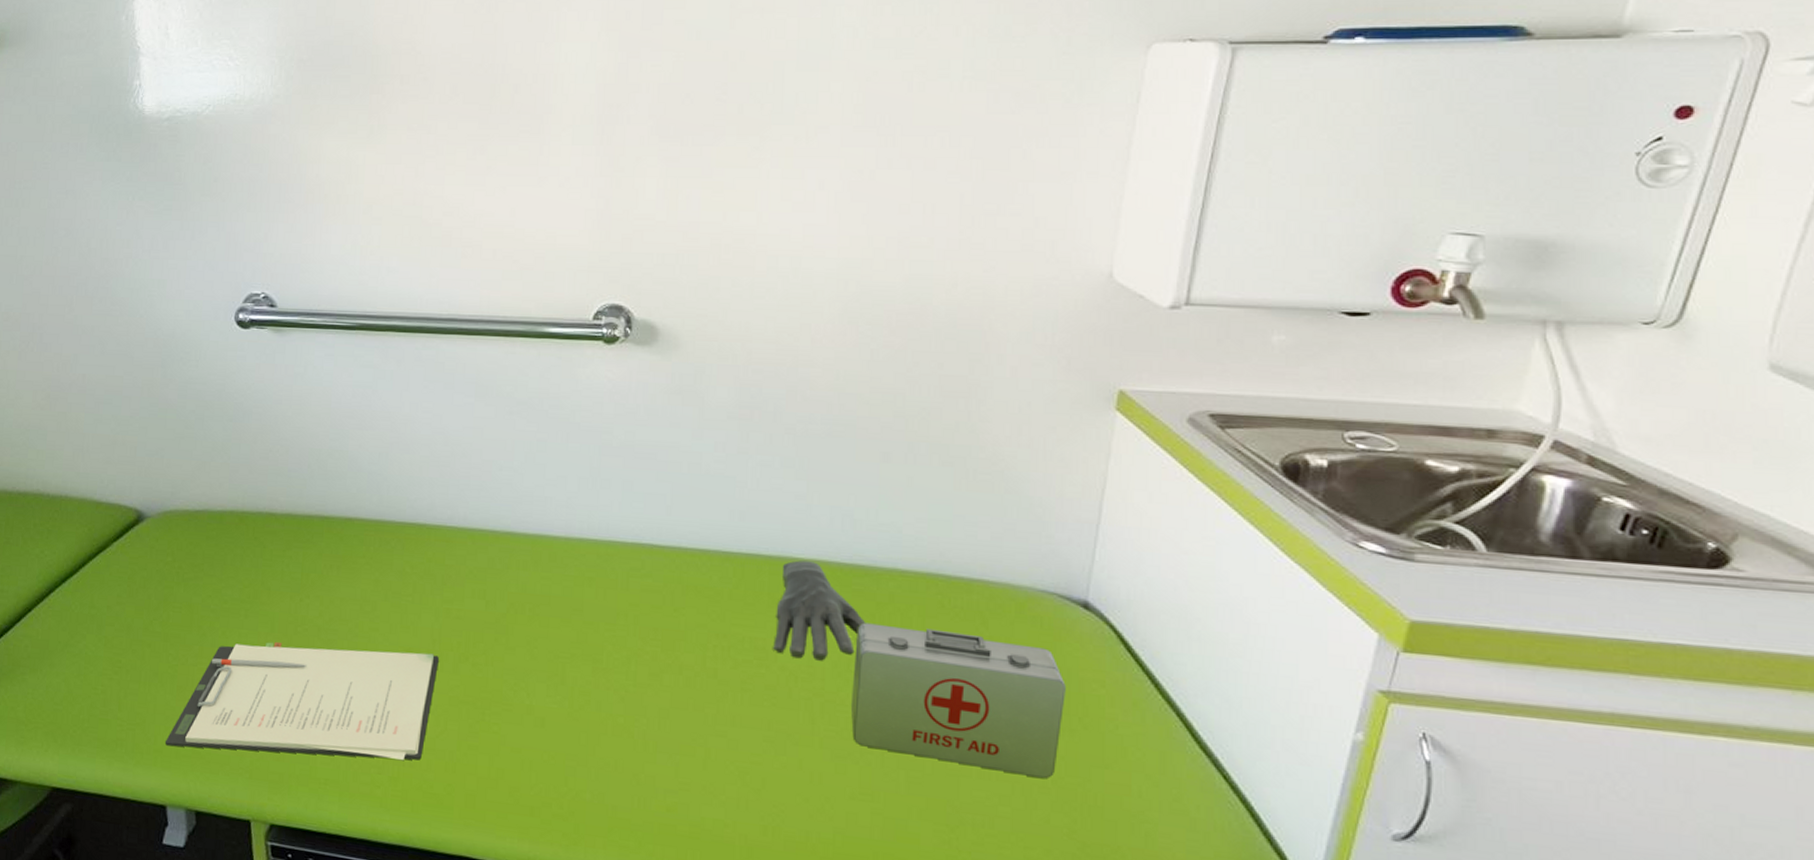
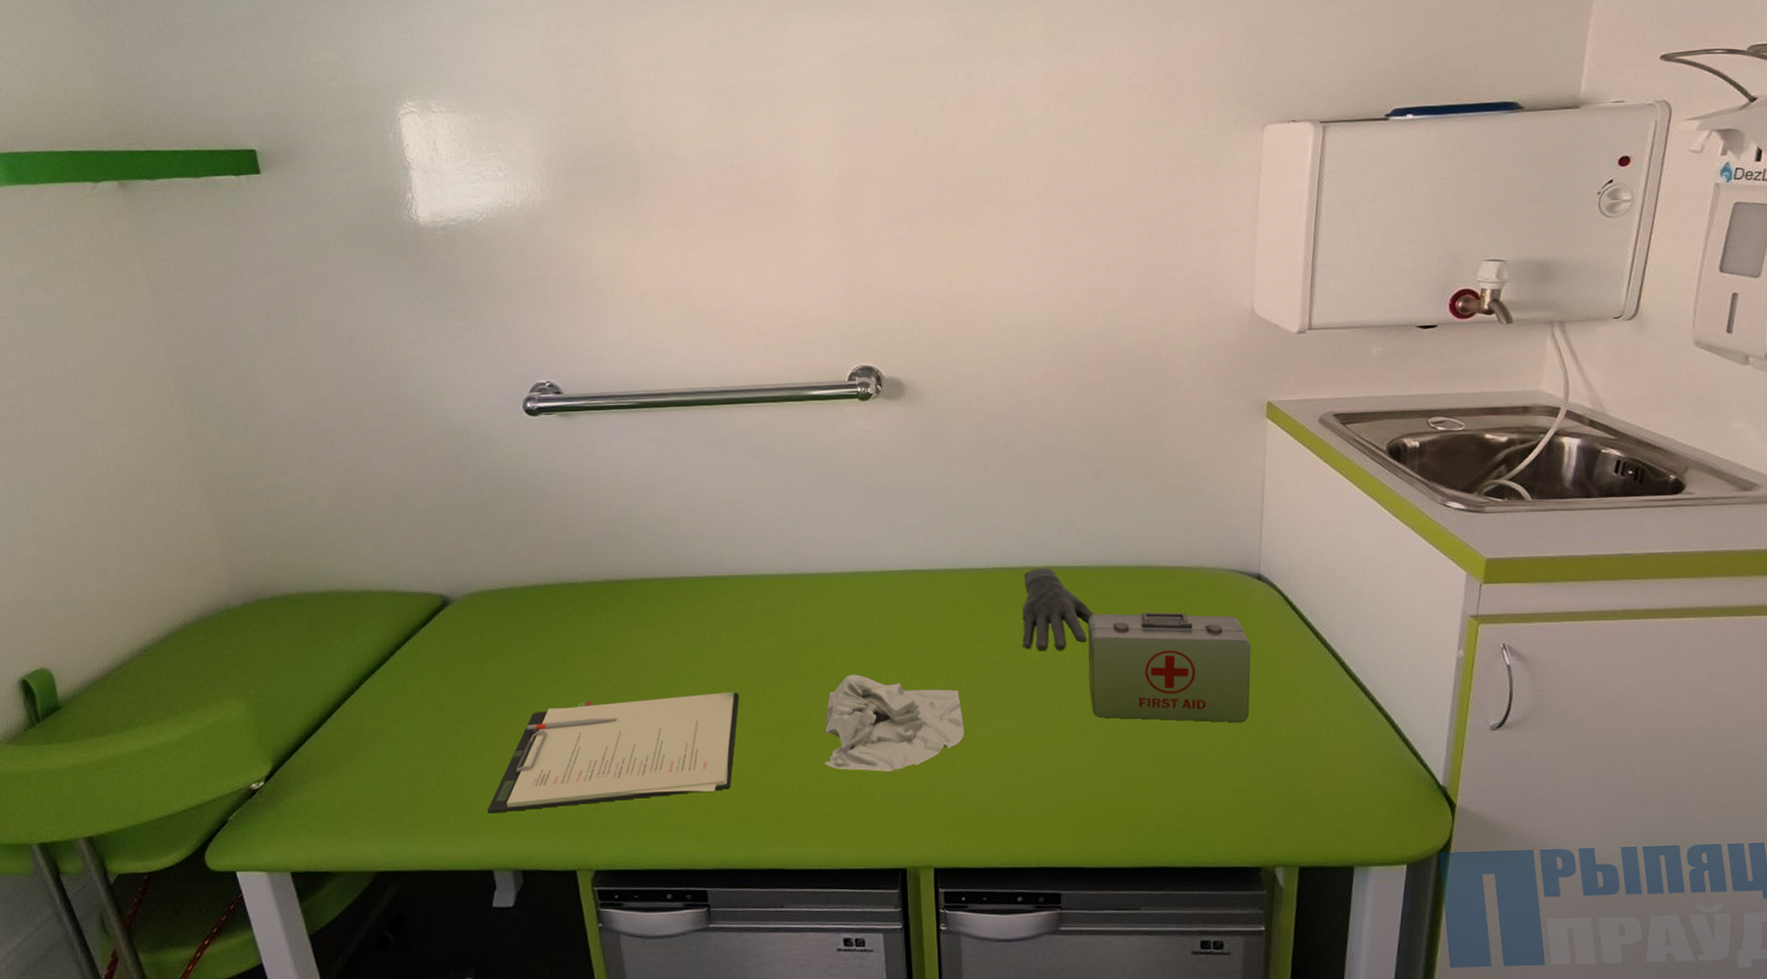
tissue: none [527,653,694,770] -> present [824,674,964,772]

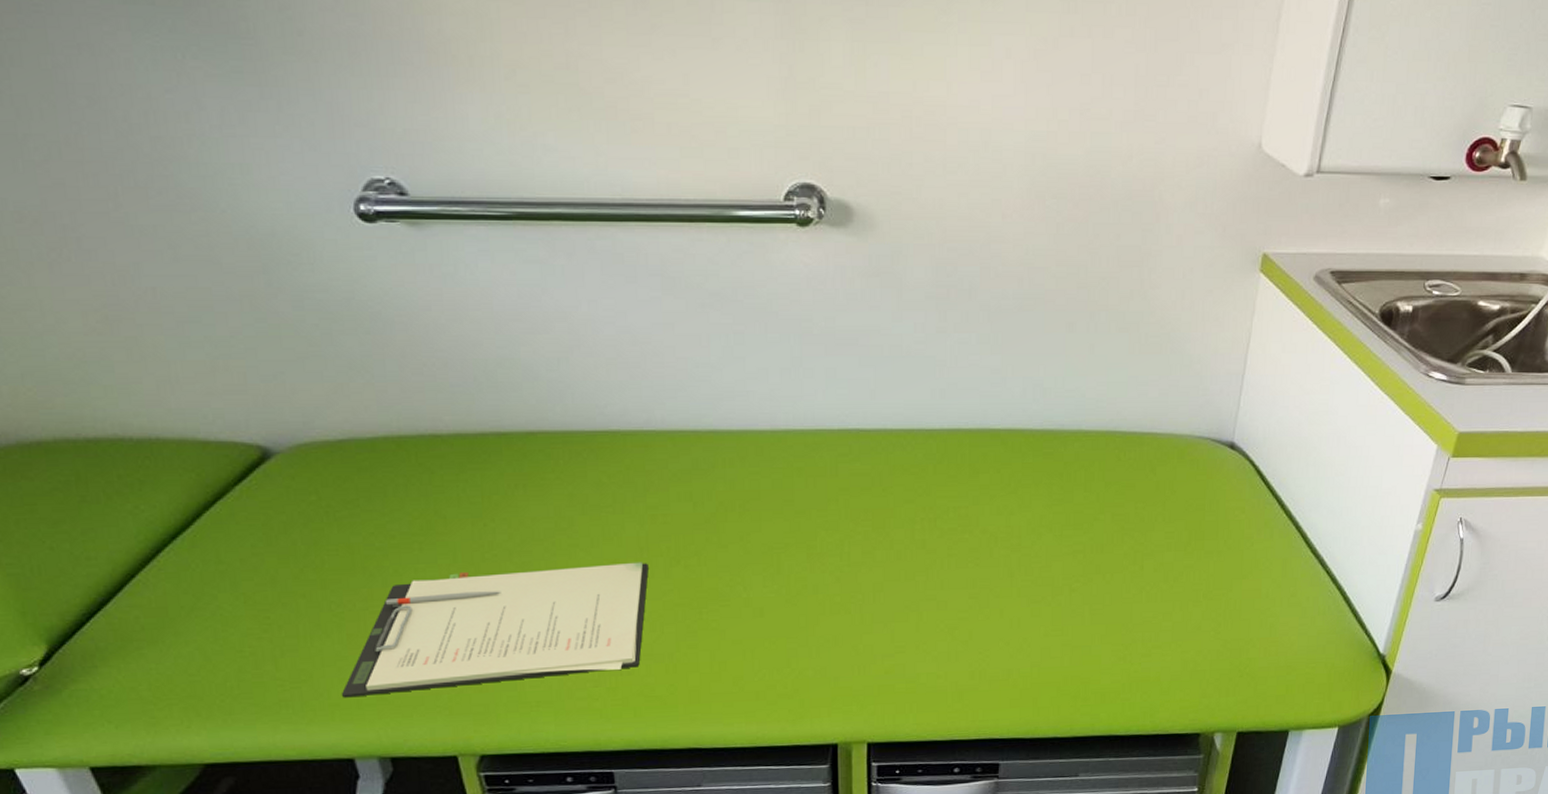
tissue: present [824,674,964,772] -> none [748,544,906,647]
glove: present [1022,568,1095,652] -> none [975,431,1056,521]
first-aid kit: present [1087,612,1251,723] -> none [1043,480,1215,595]

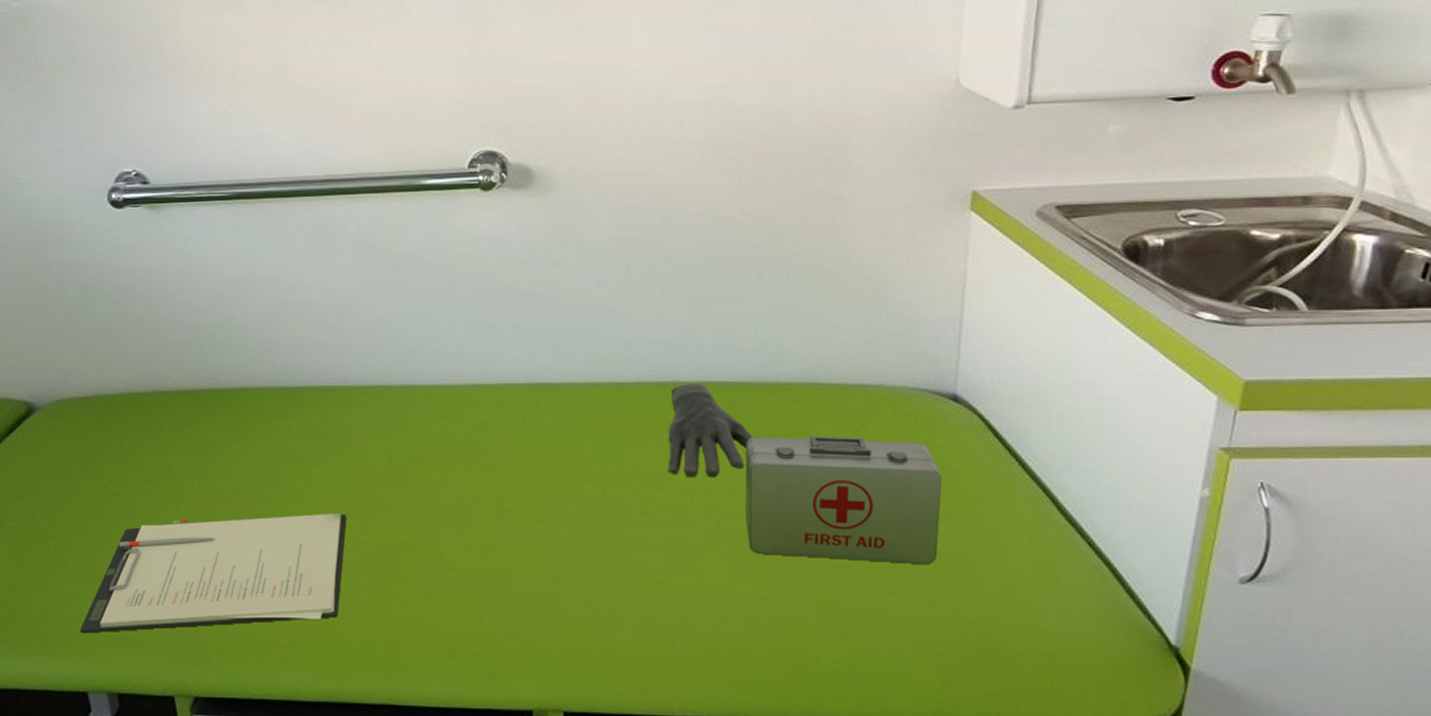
glove: none [975,431,1056,521] -> present [668,384,754,478]
first-aid kit: none [1043,480,1215,595] -> present [744,436,942,565]

